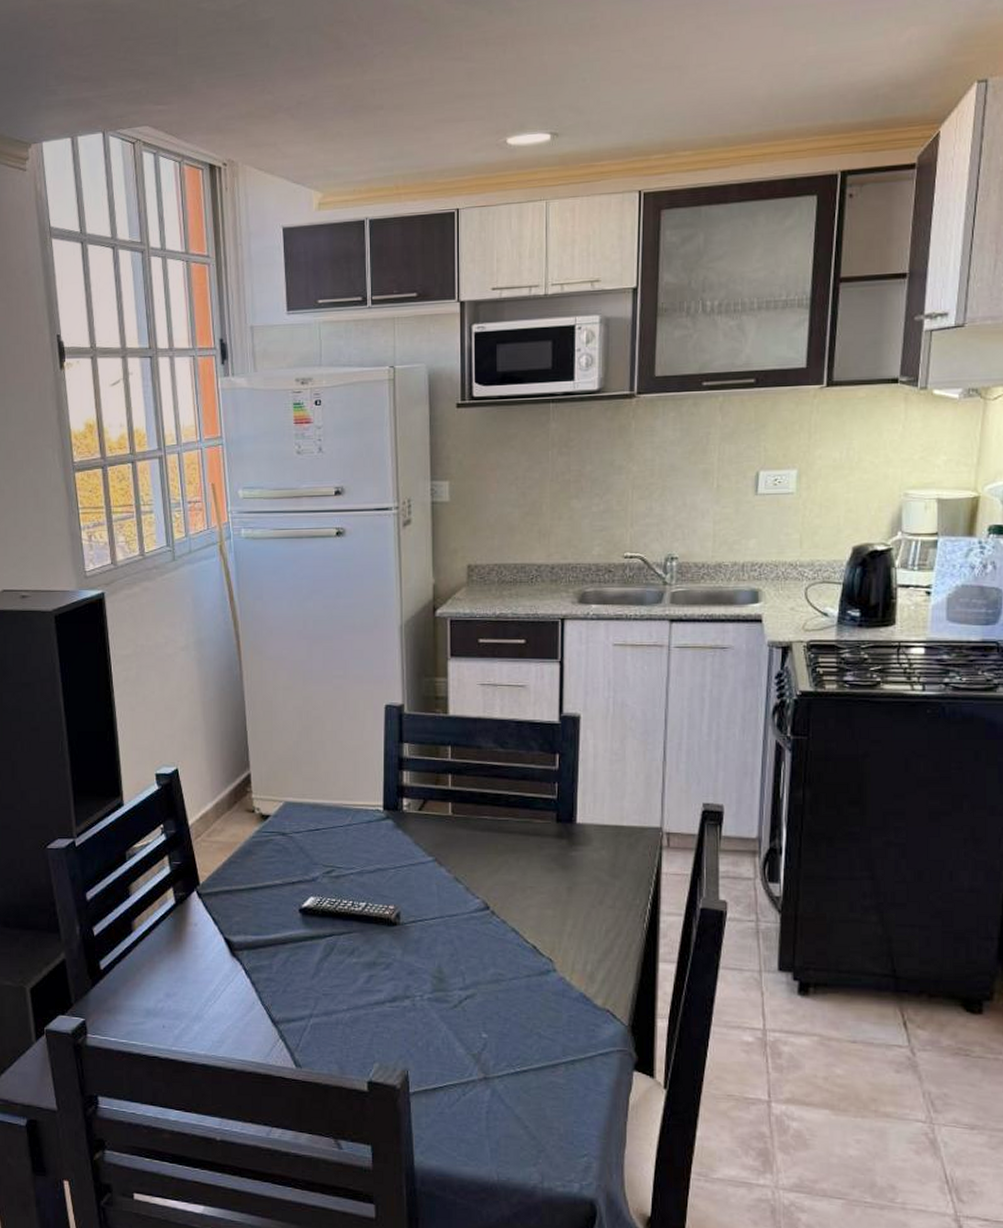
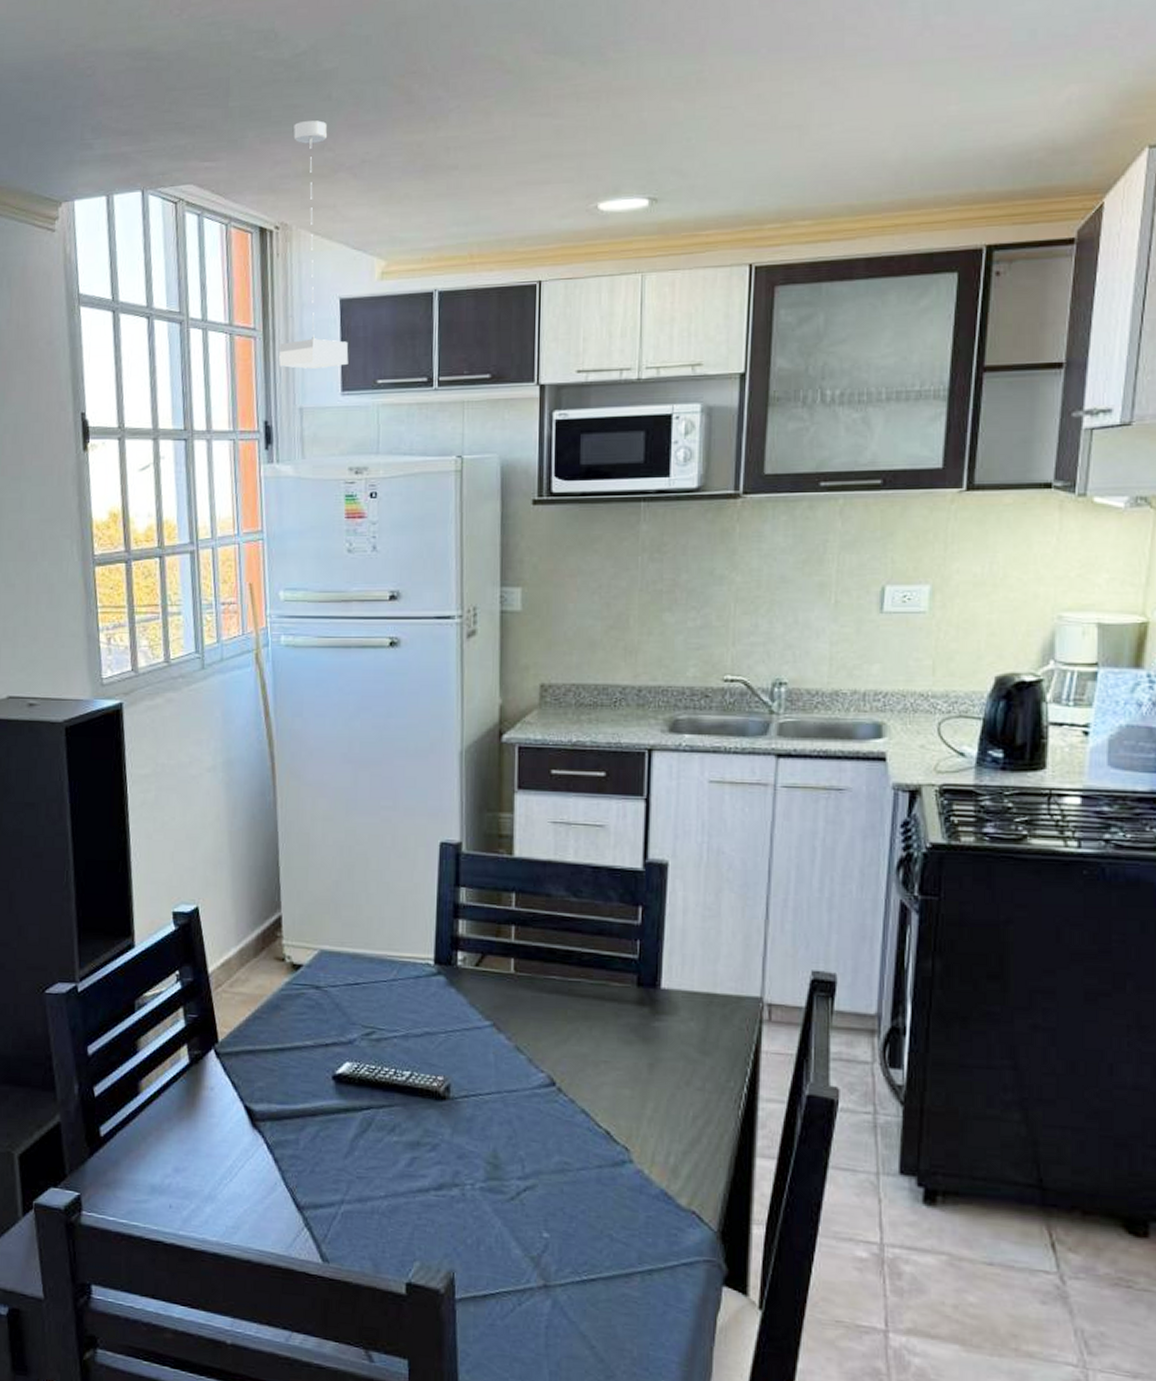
pendant lamp: none [231,66,292,291] -> present [279,120,349,369]

